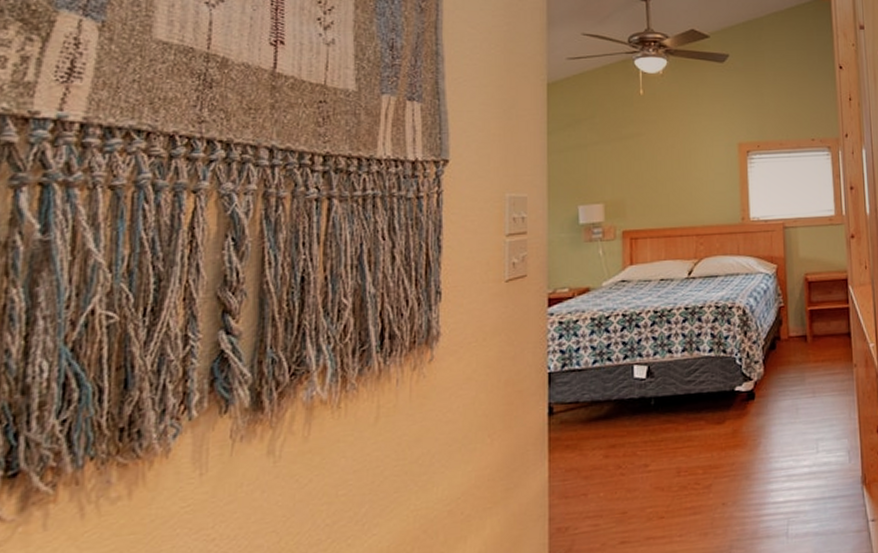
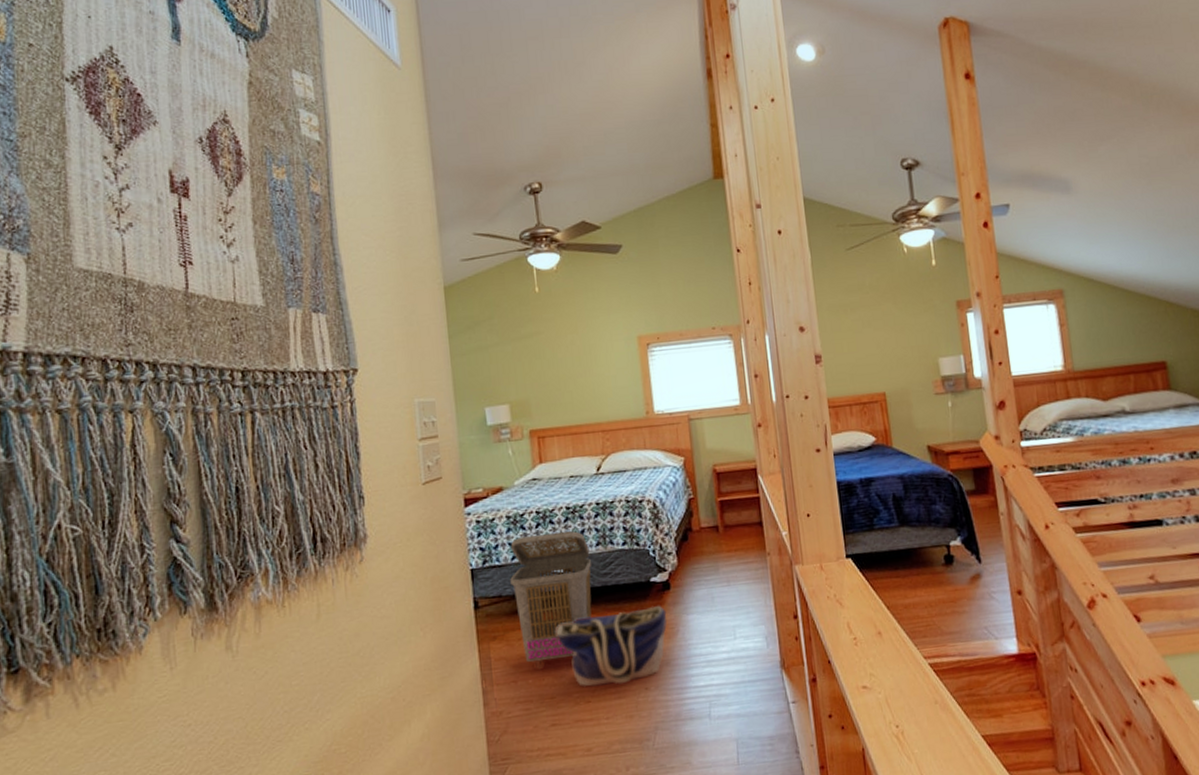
laundry basket: none [589,336,677,483] -> present [510,531,592,671]
tote bag: none [633,415,750,501] -> present [555,605,667,687]

